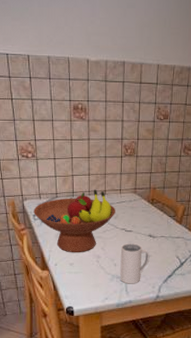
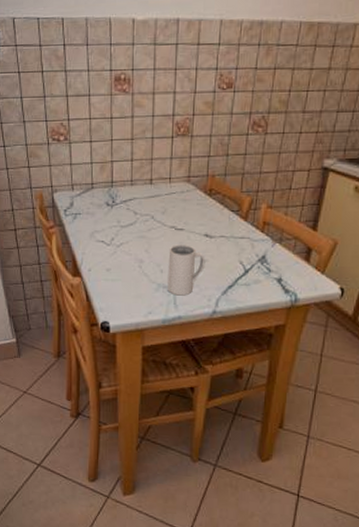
fruit bowl: present [33,189,116,253] -> none [65,178,165,257]

